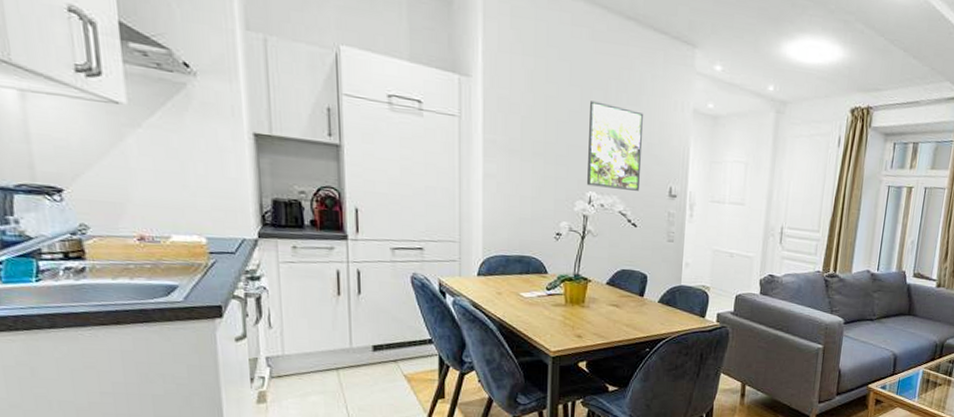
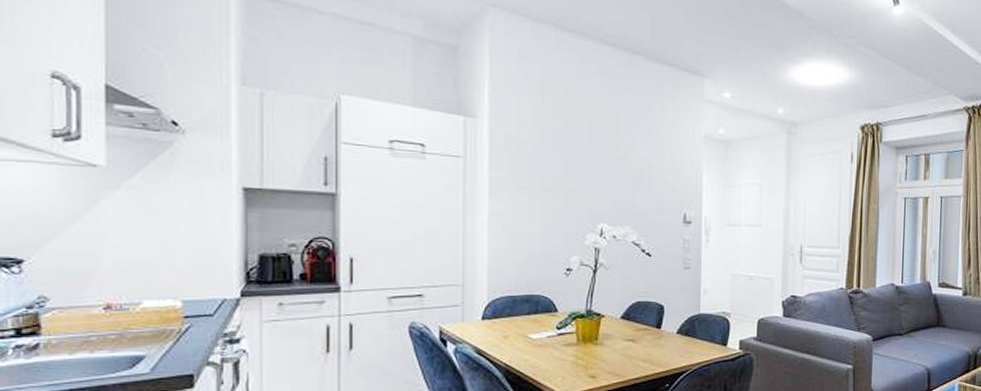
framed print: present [587,101,643,191] -> none [598,134,654,220]

